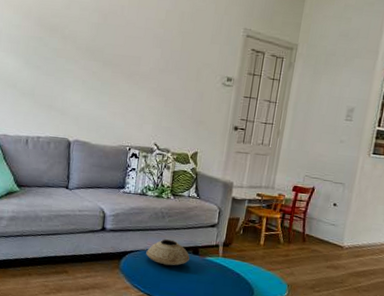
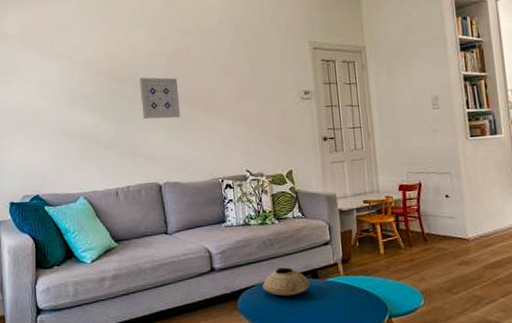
wall art: none [64,31,106,79] -> present [139,77,181,120]

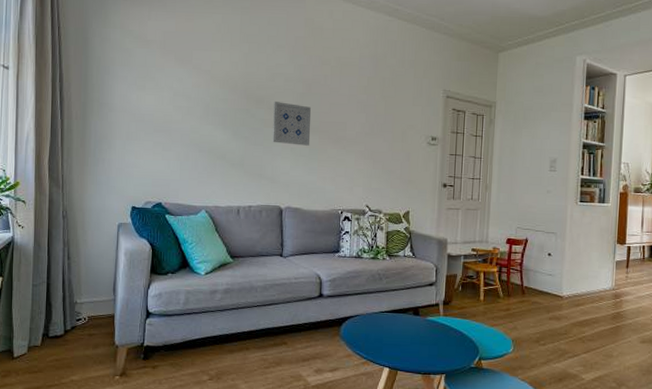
ceramic bowl: present [262,267,311,296] -> none [366,301,411,329]

